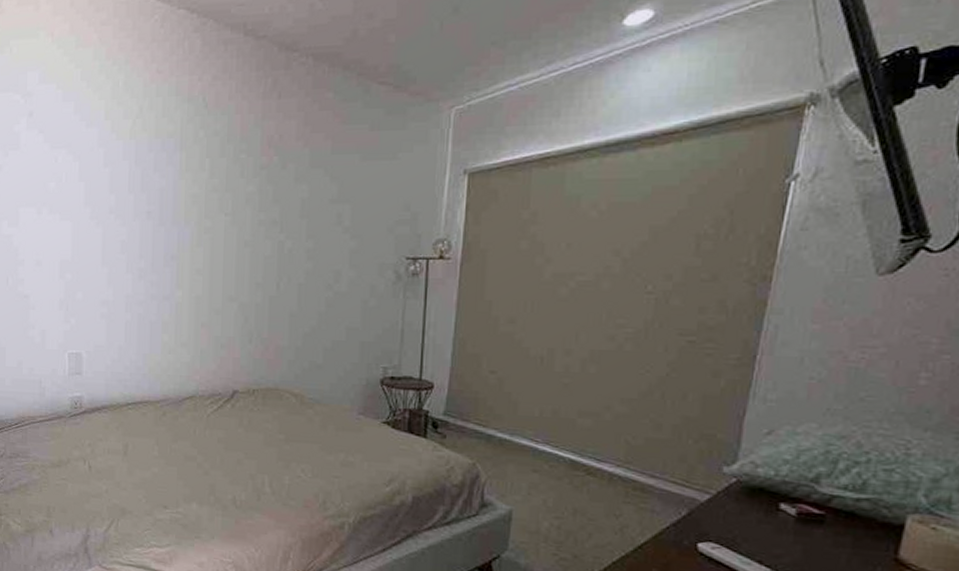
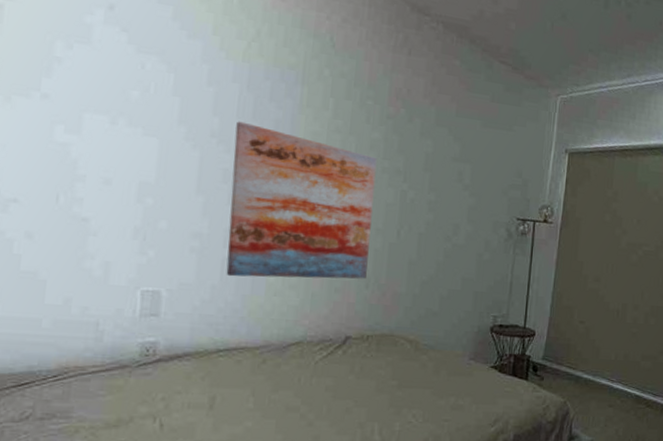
wall art: none [128,195,253,338] -> present [226,121,377,280]

